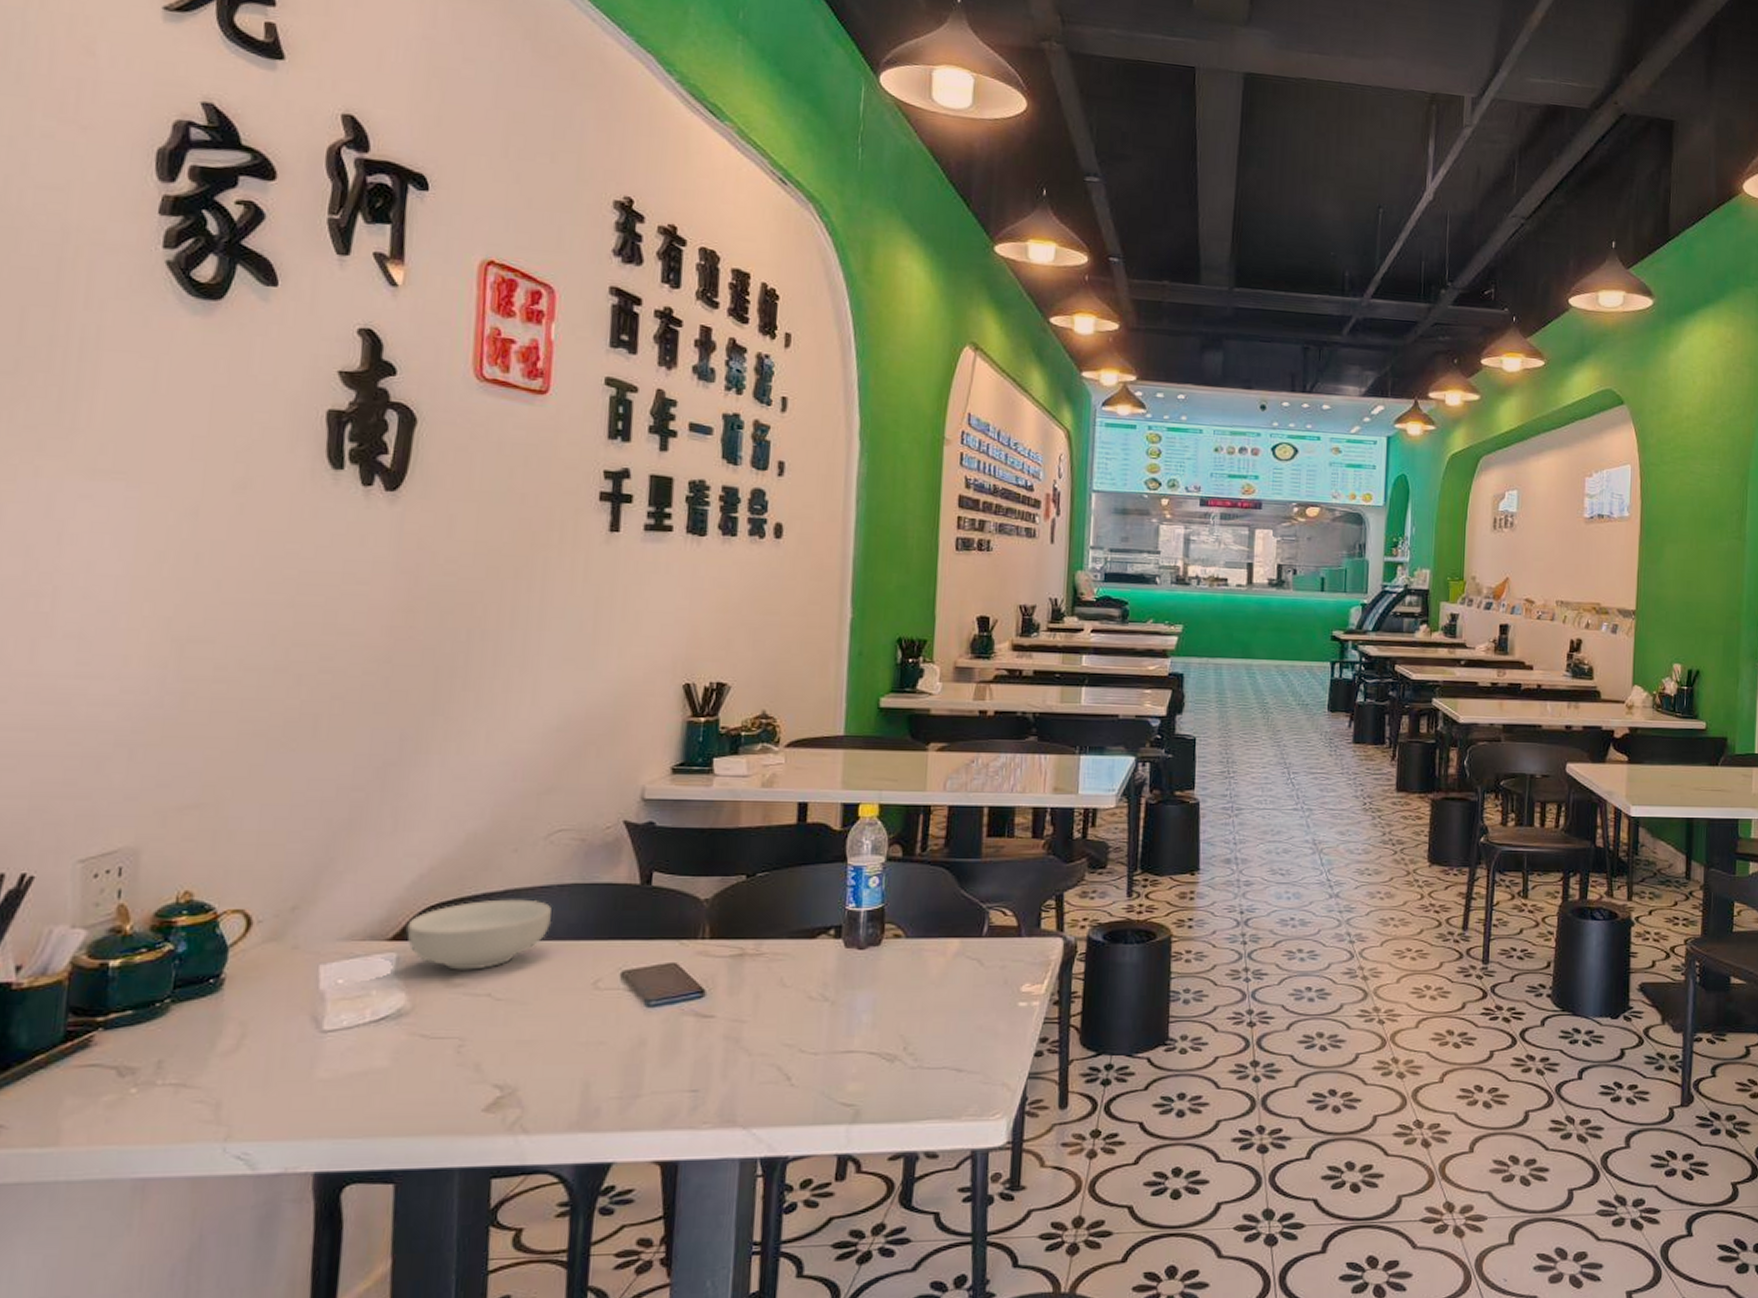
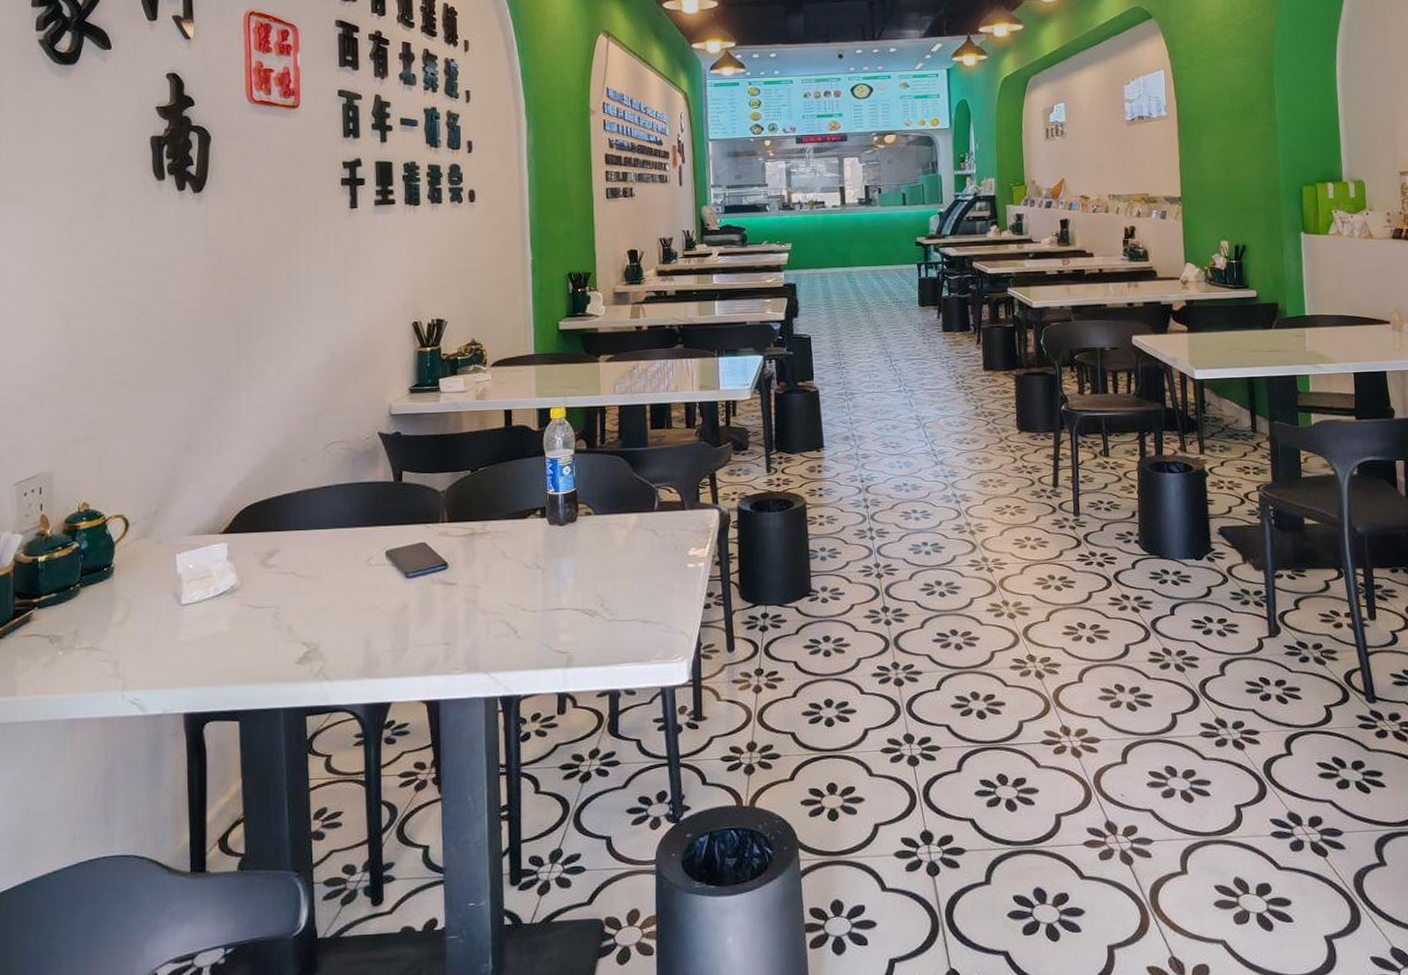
cereal bowl: present [406,899,552,970] -> none [233,497,333,555]

